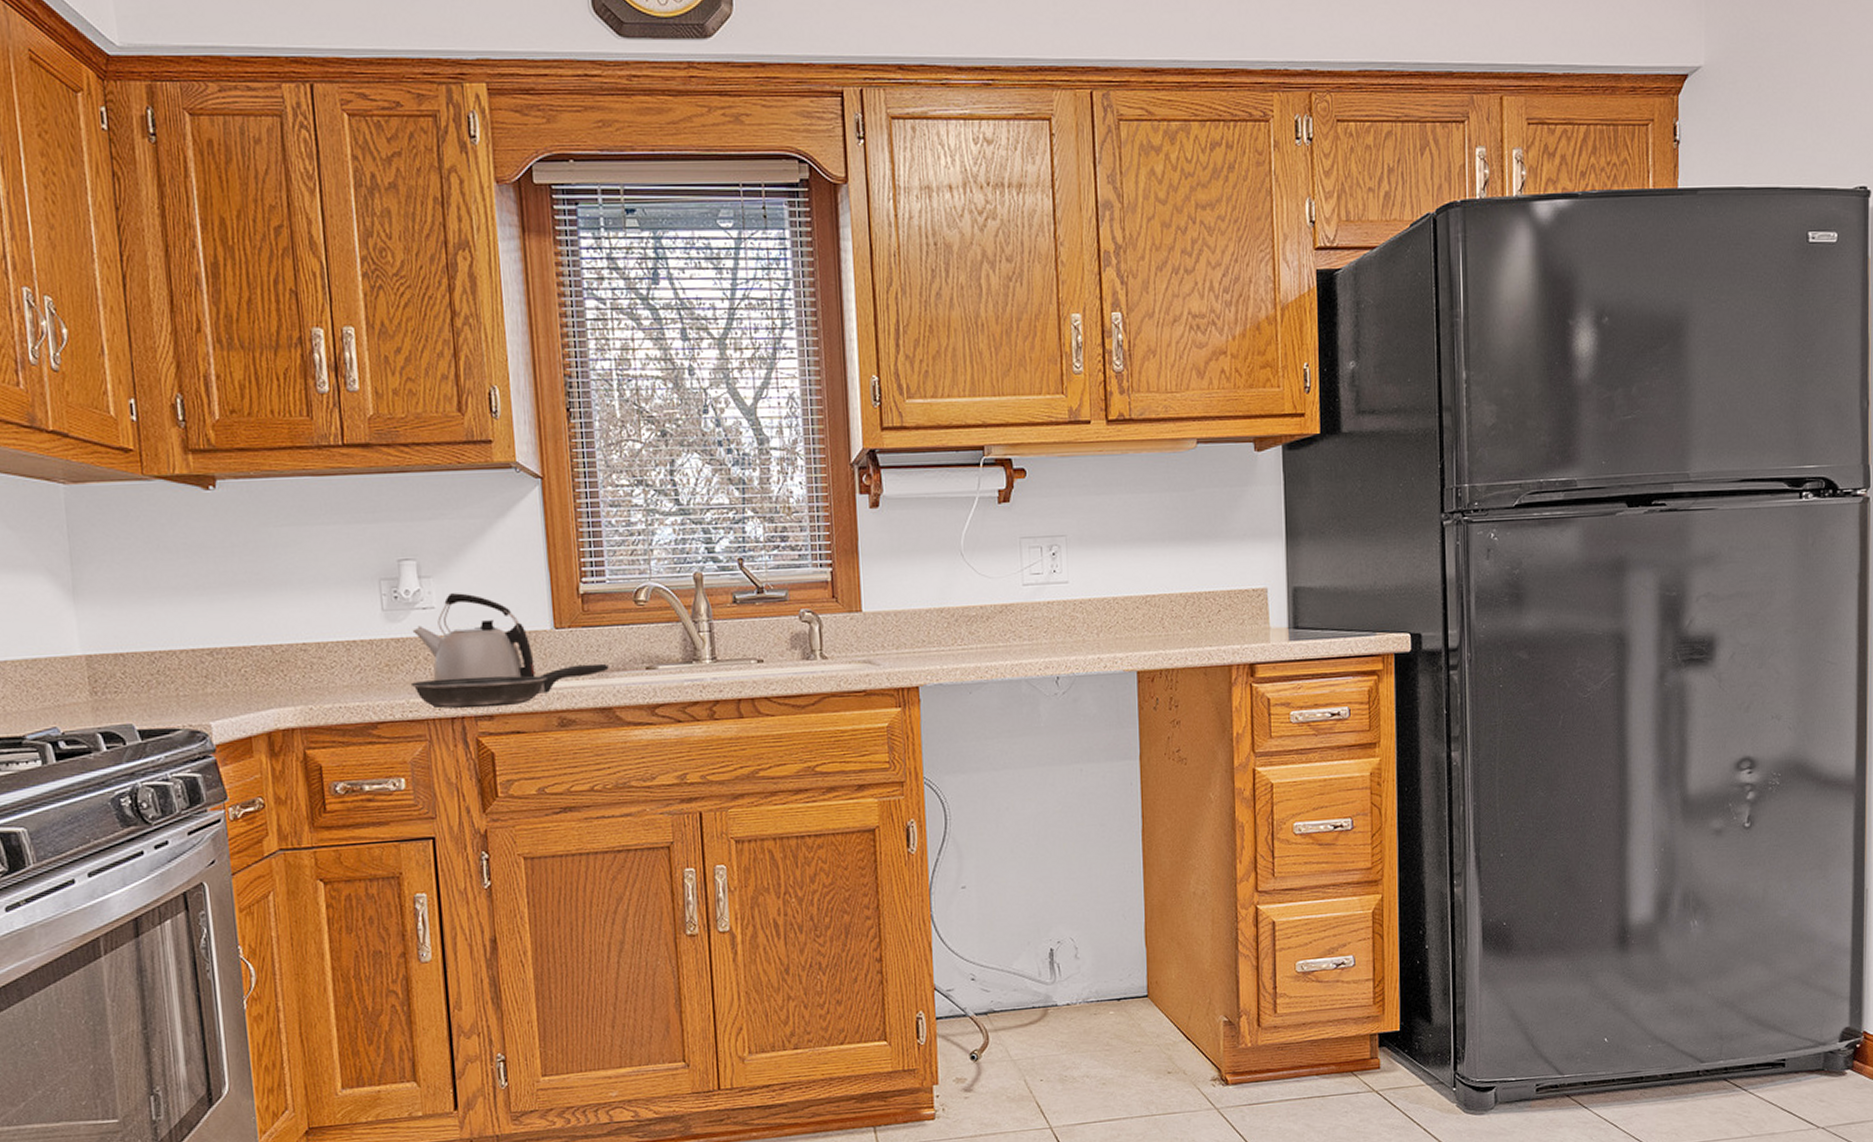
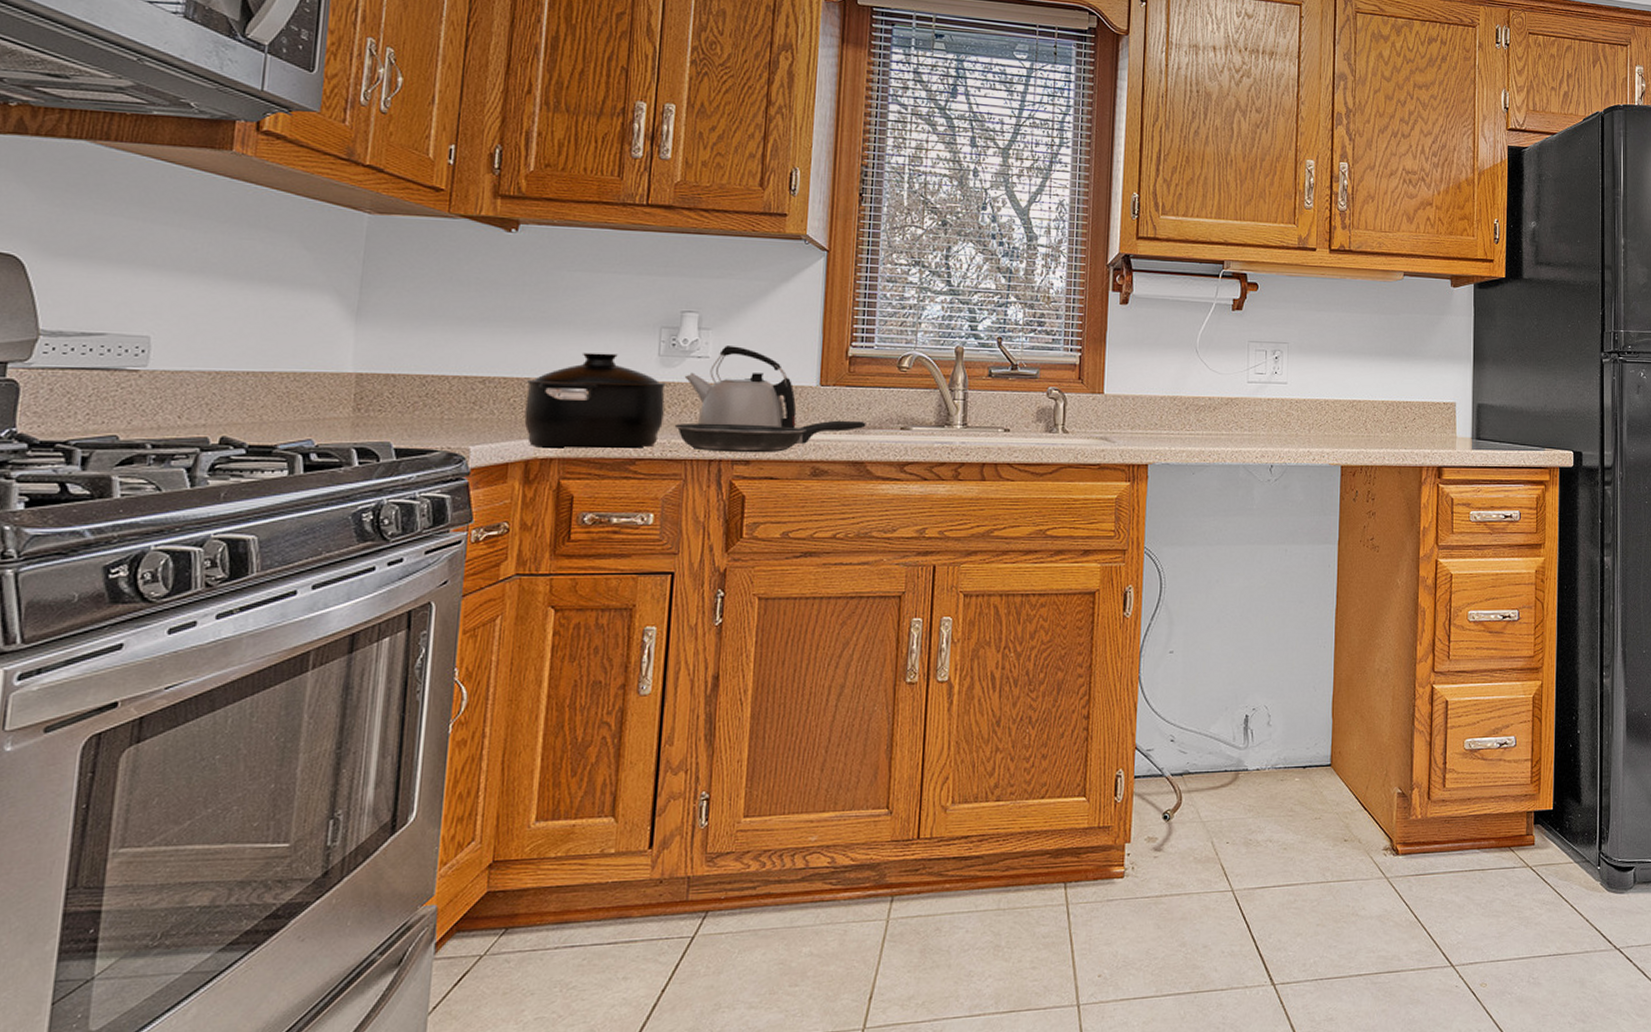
saucepan: none [253,612,399,718] -> present [524,352,666,449]

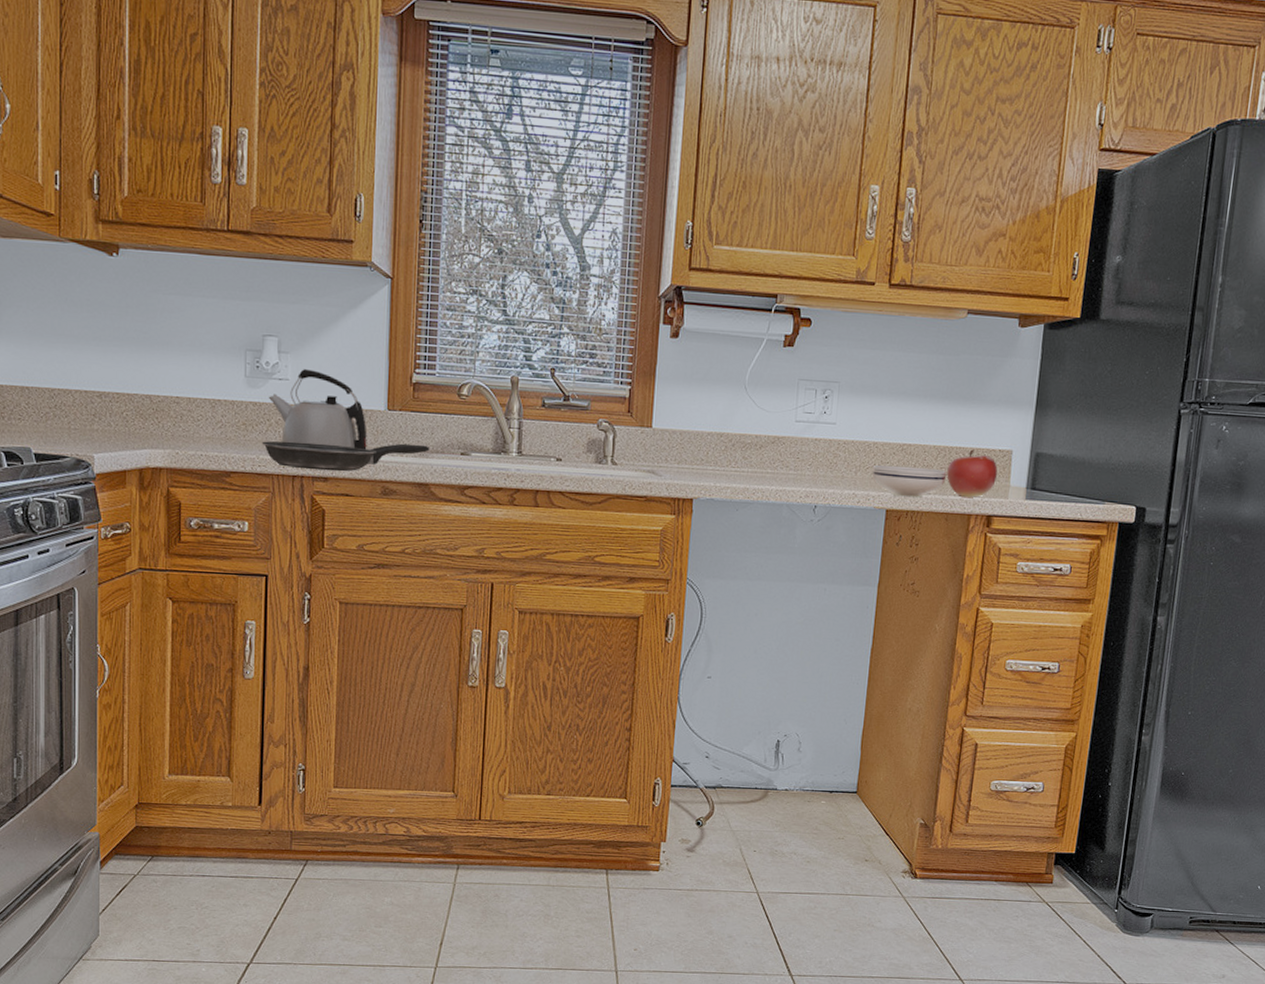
saucepan: present [524,352,666,449] -> none [135,372,253,462]
bowl: none [1325,421,1397,452] -> present [872,464,947,498]
fruit: none [1396,403,1443,451] -> present [946,449,998,498]

